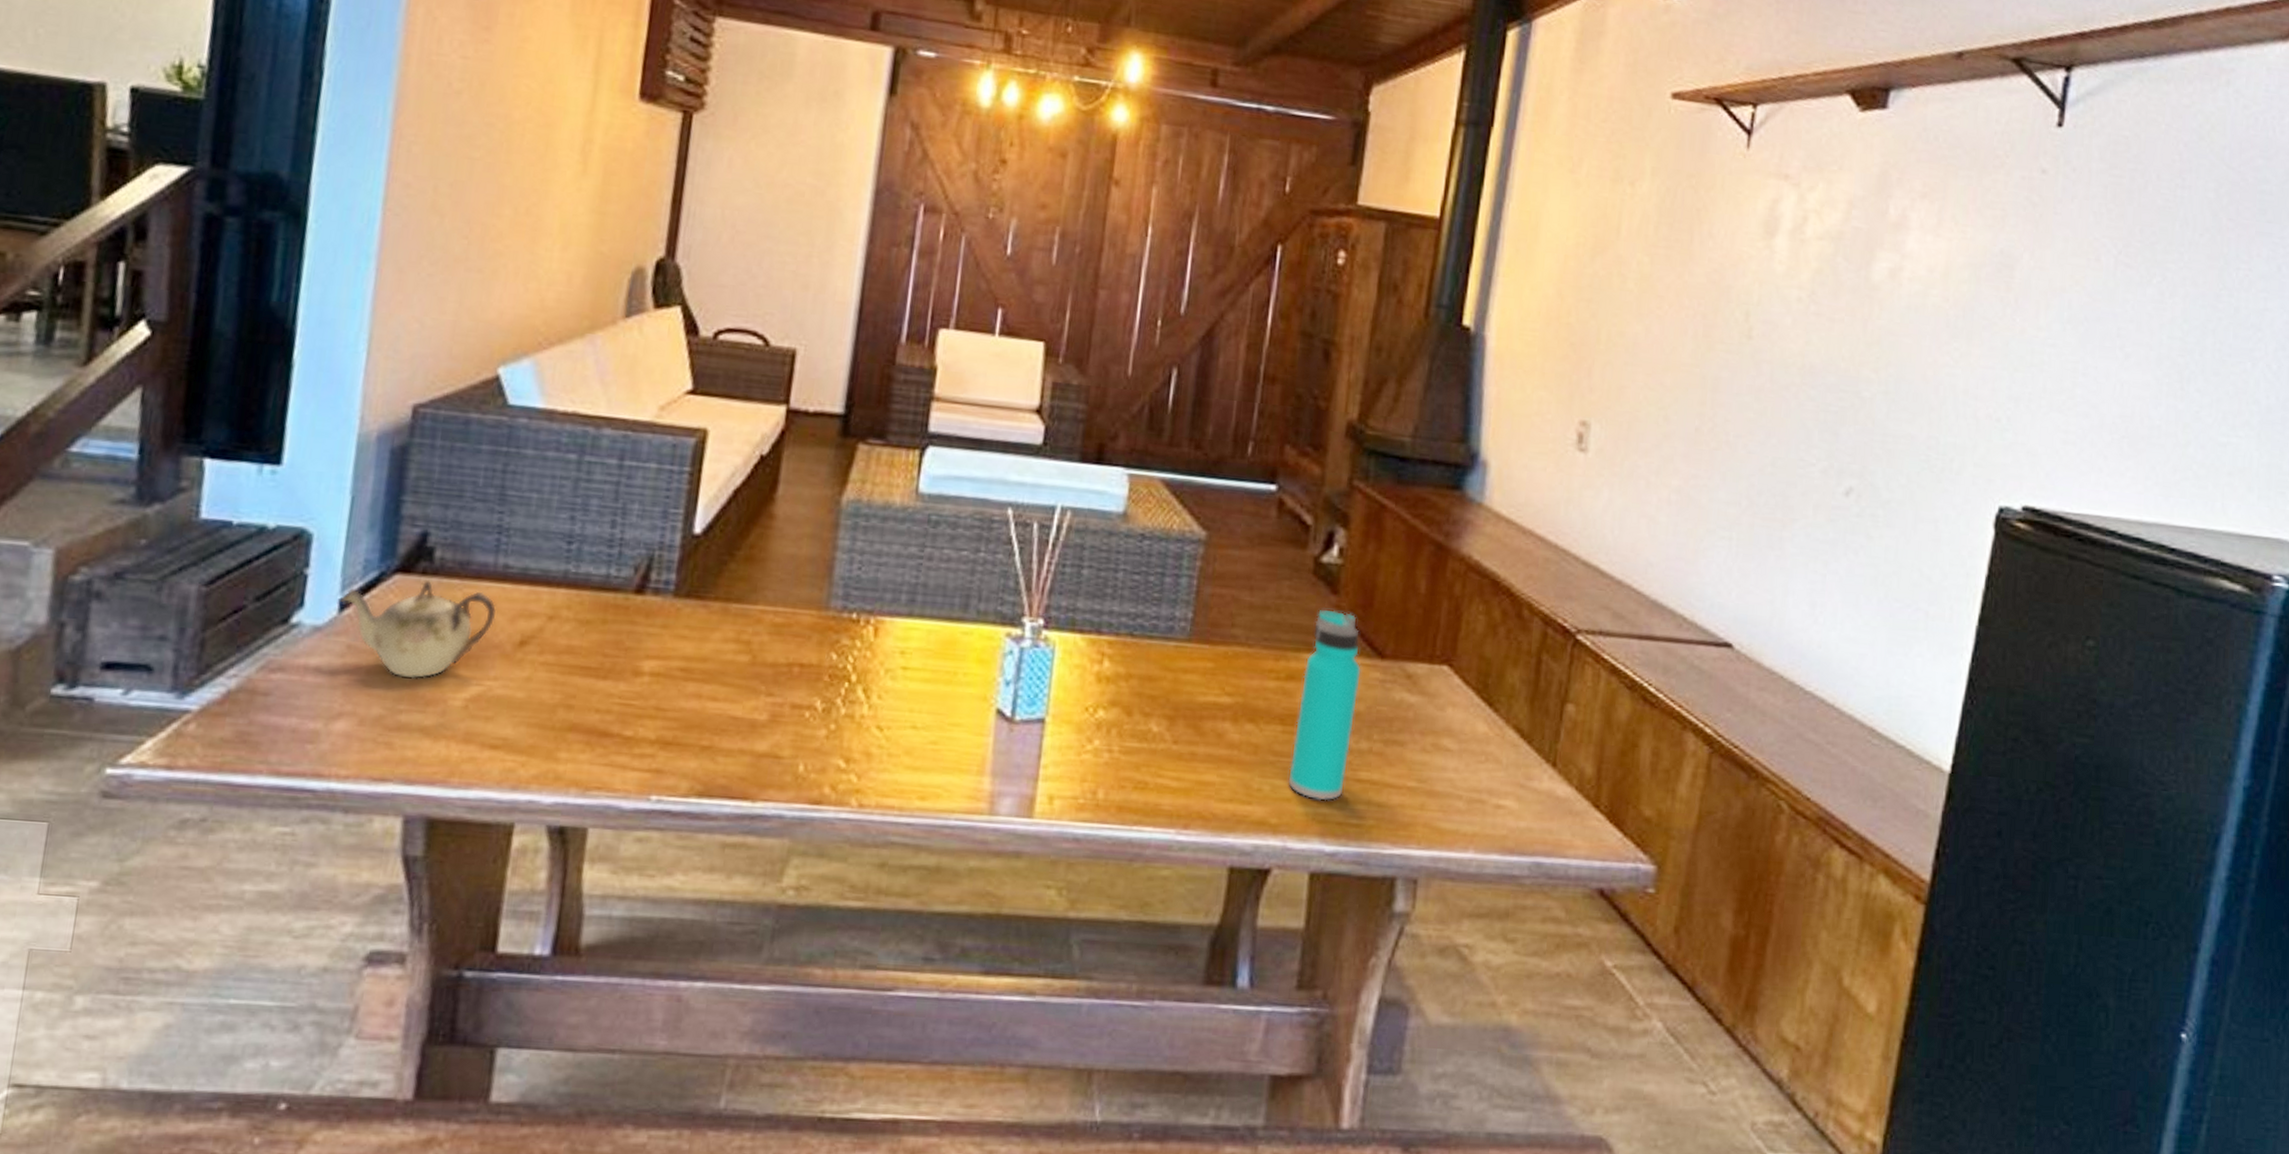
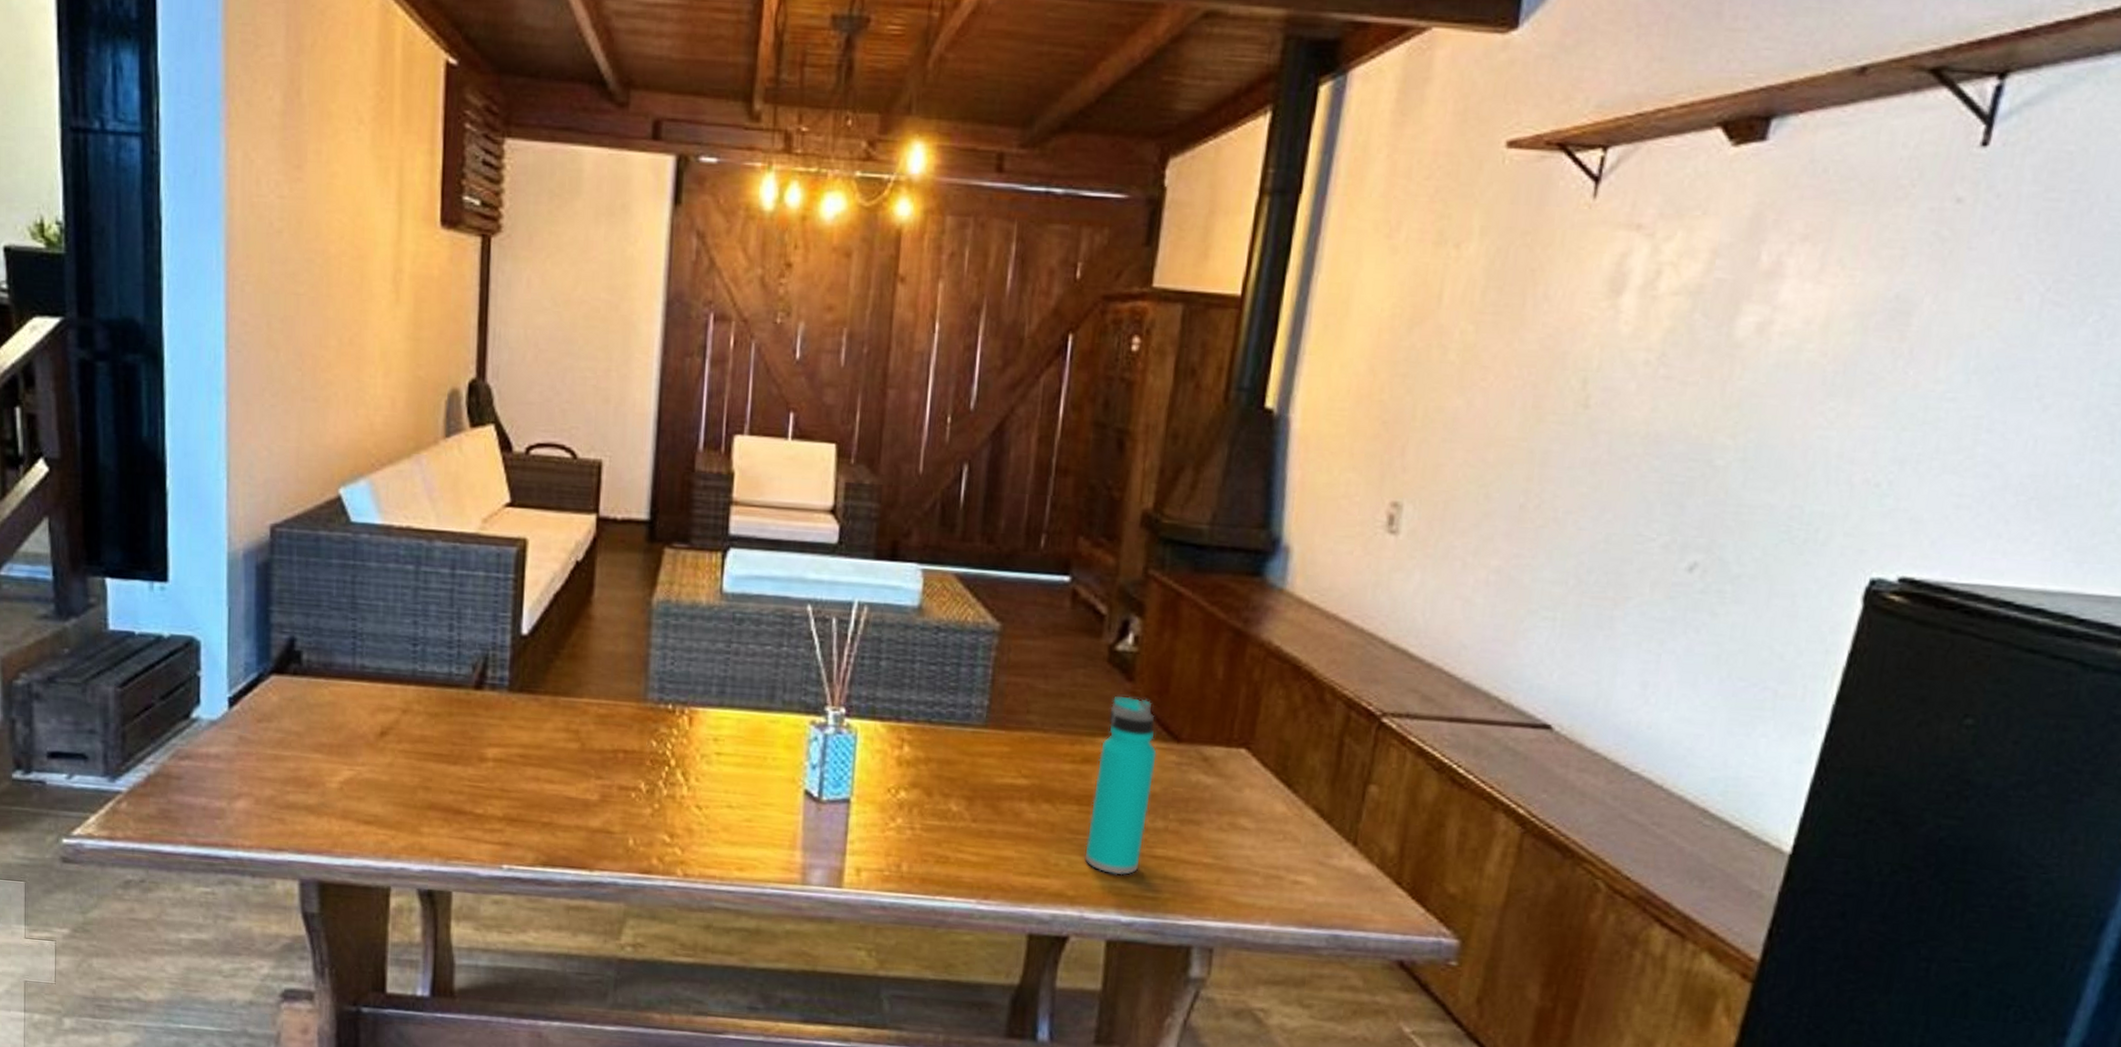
teapot: present [339,579,496,679] -> none [228,679,358,765]

